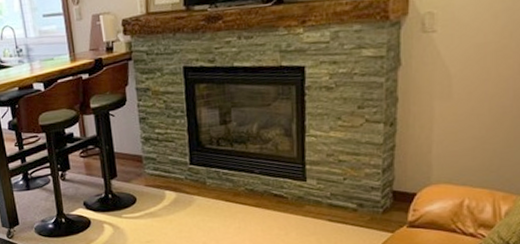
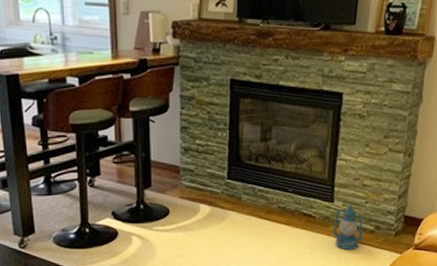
lantern: none [308,180,345,232] -> present [333,203,365,251]

